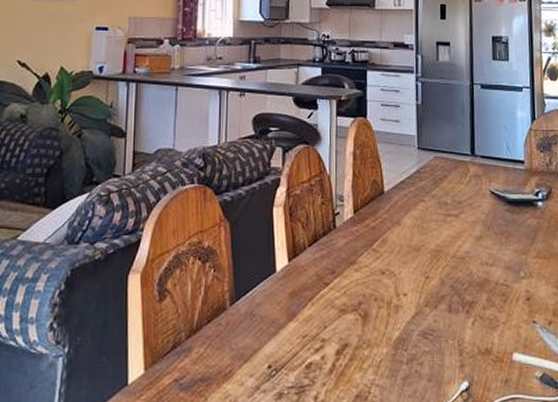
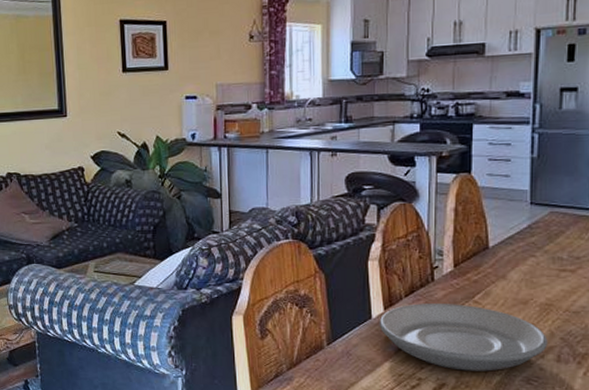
plate: none [283,253,440,328] -> present [379,303,548,371]

